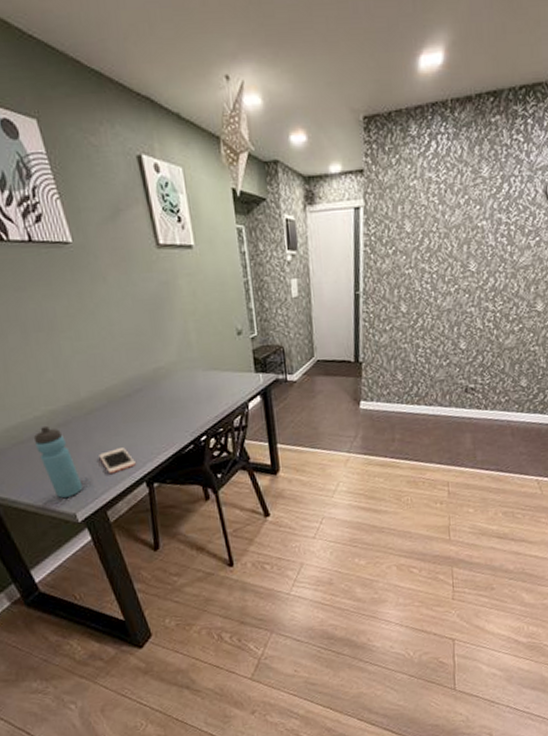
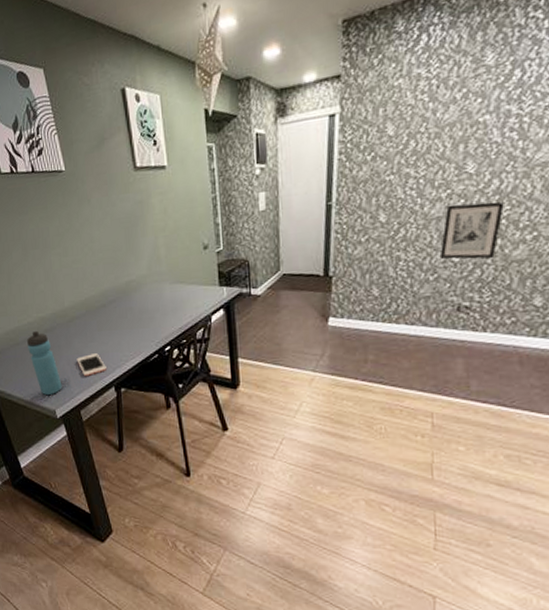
wall art: none [450,297,498,347] -> present [439,201,504,260]

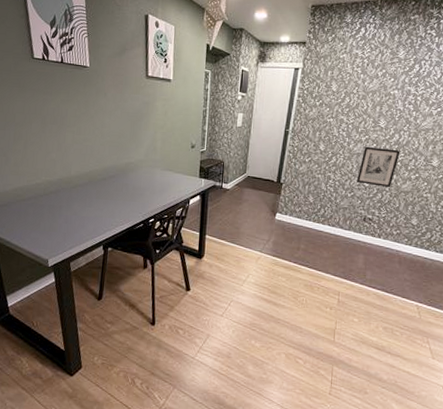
water bottle: present [26,330,62,396] -> none [32,191,58,247]
cell phone: present [76,353,107,377] -> none [74,216,99,235]

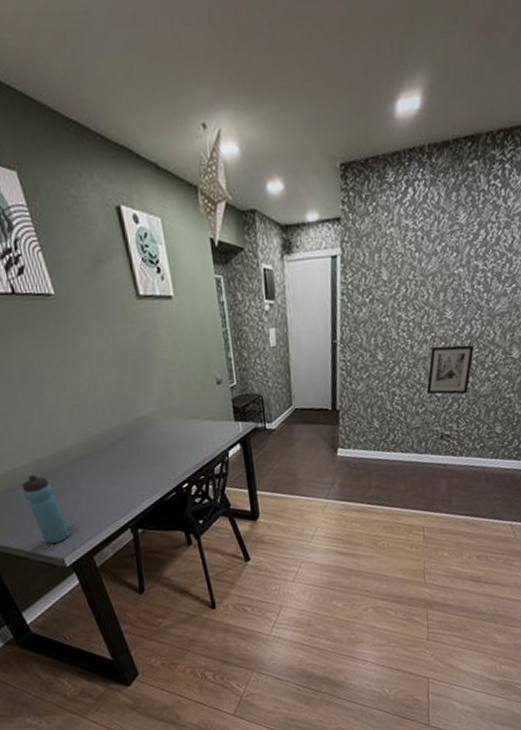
water bottle: none [32,191,58,247] -> present [21,474,70,544]

